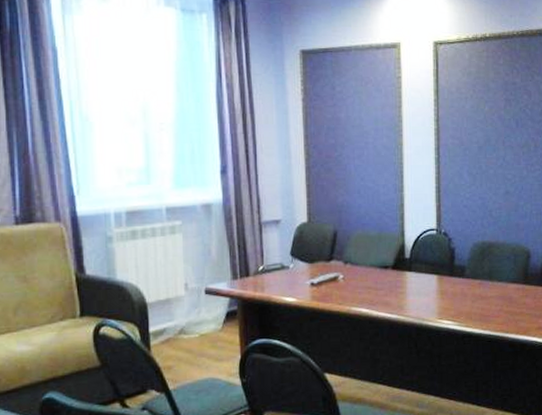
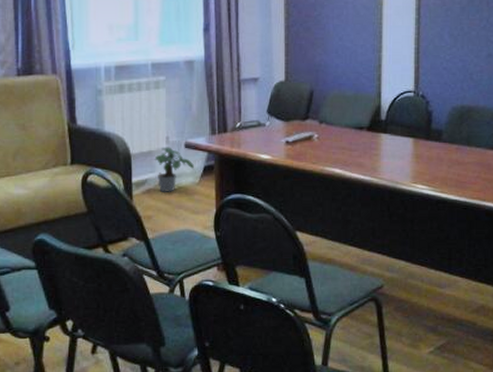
potted plant: none [172,293,217,341] -> present [154,147,195,192]

